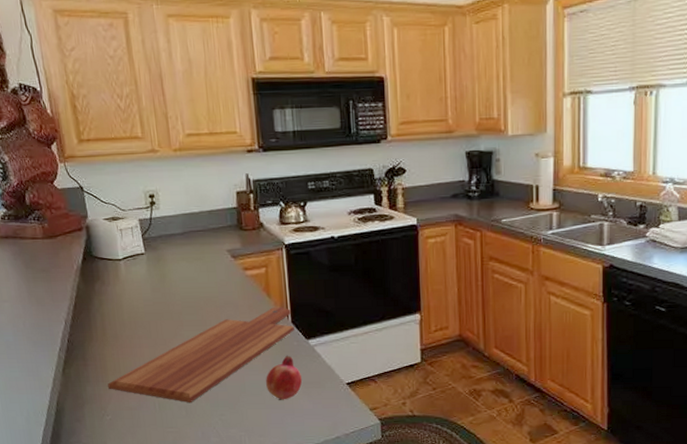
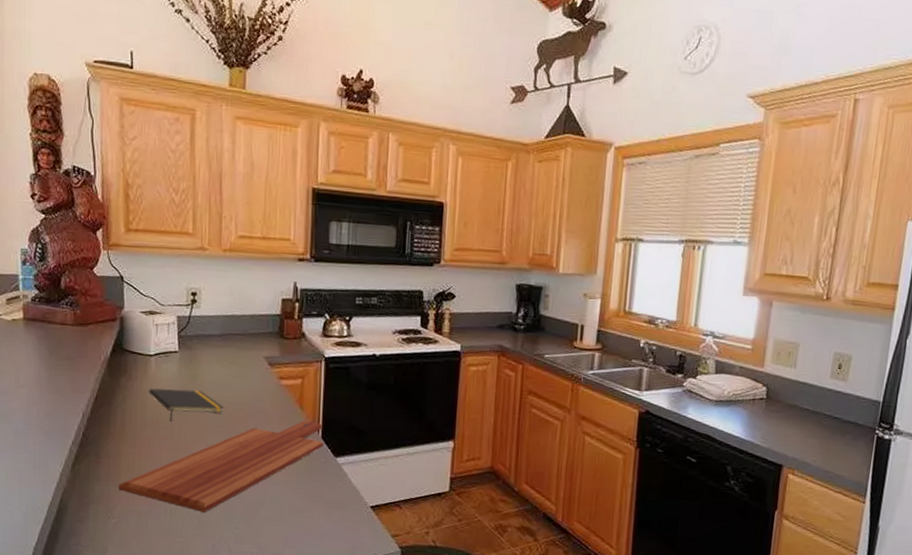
notepad: none [122,288,196,321] -> present [148,388,224,422]
fruit: present [265,355,303,400] -> none [286,471,326,518]

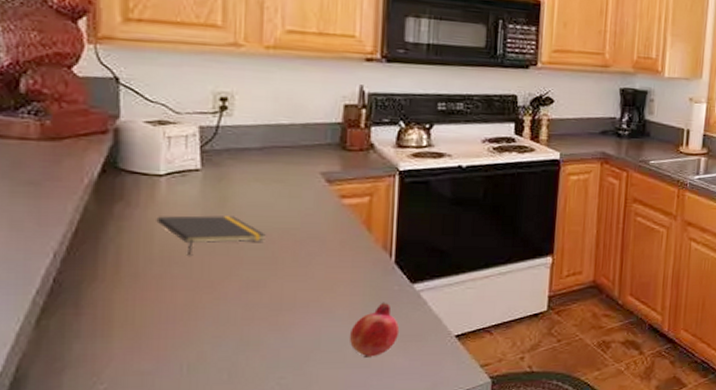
cutting board: present [118,420,324,512] -> none [109,243,397,363]
fruit: none [286,471,326,518] -> present [349,302,400,357]

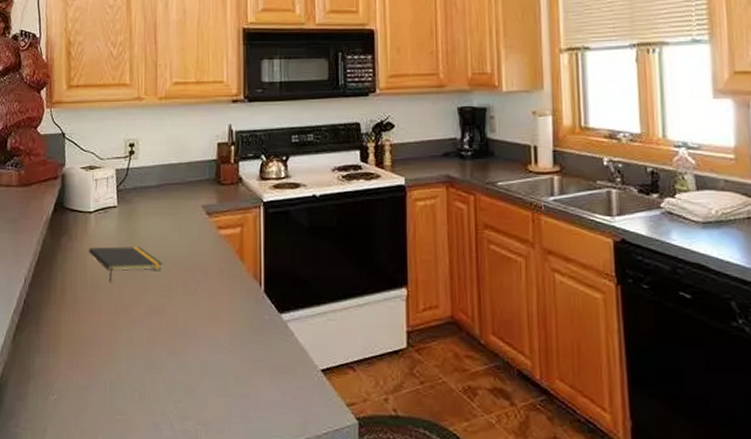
fruit: present [349,302,400,357] -> none [230,331,272,387]

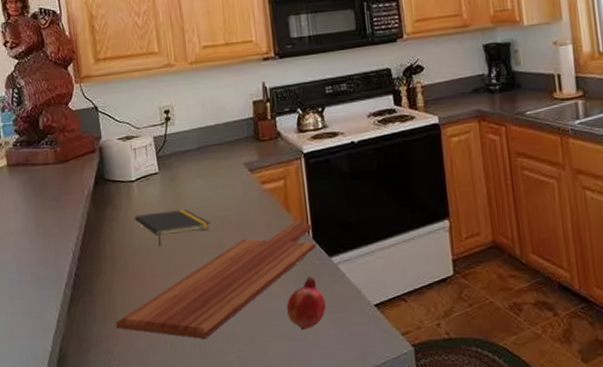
cutting board: none [58,272,267,384] -> present [116,221,316,339]
fruit: none [230,331,272,387] -> present [286,276,327,330]

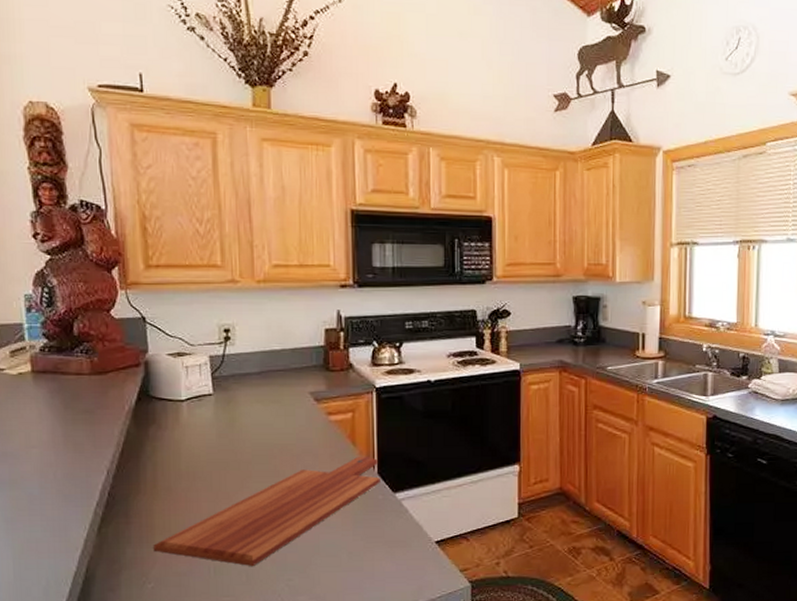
notepad: present [134,208,211,247] -> none [181,433,268,471]
fruit: present [286,276,327,330] -> none [343,510,386,562]

